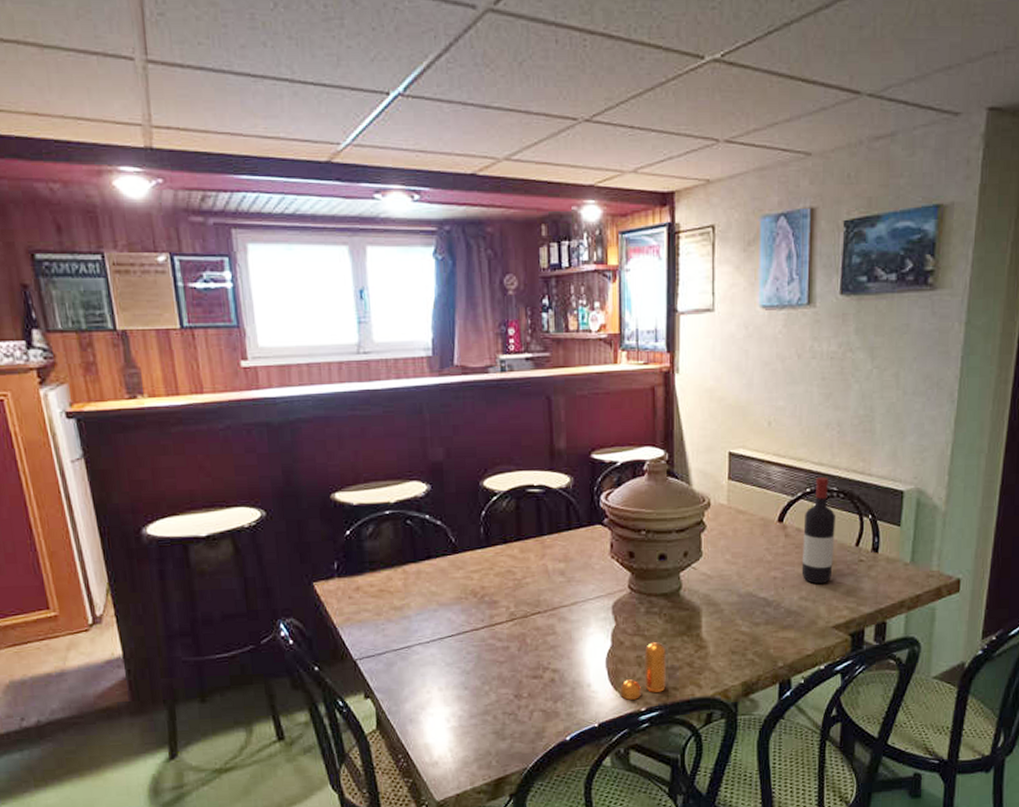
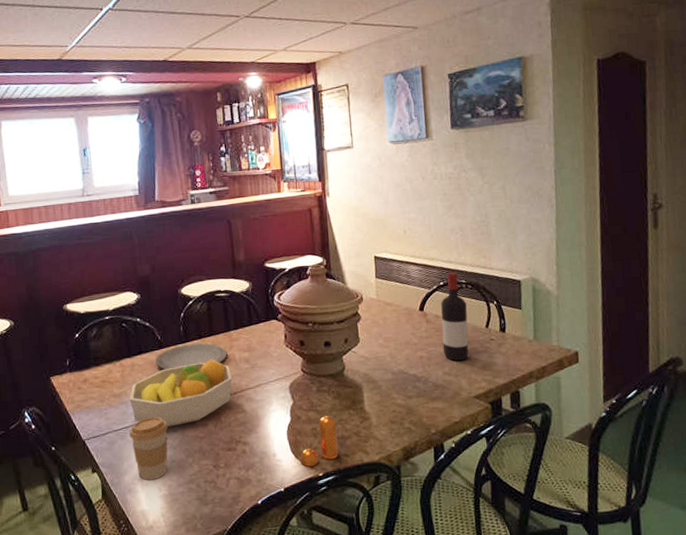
coffee cup: none [412,635,460,710] -> present [129,416,168,481]
fruit bowl: none [413,569,542,649] -> present [129,359,232,427]
plate: none [448,549,538,580] -> present [156,343,228,370]

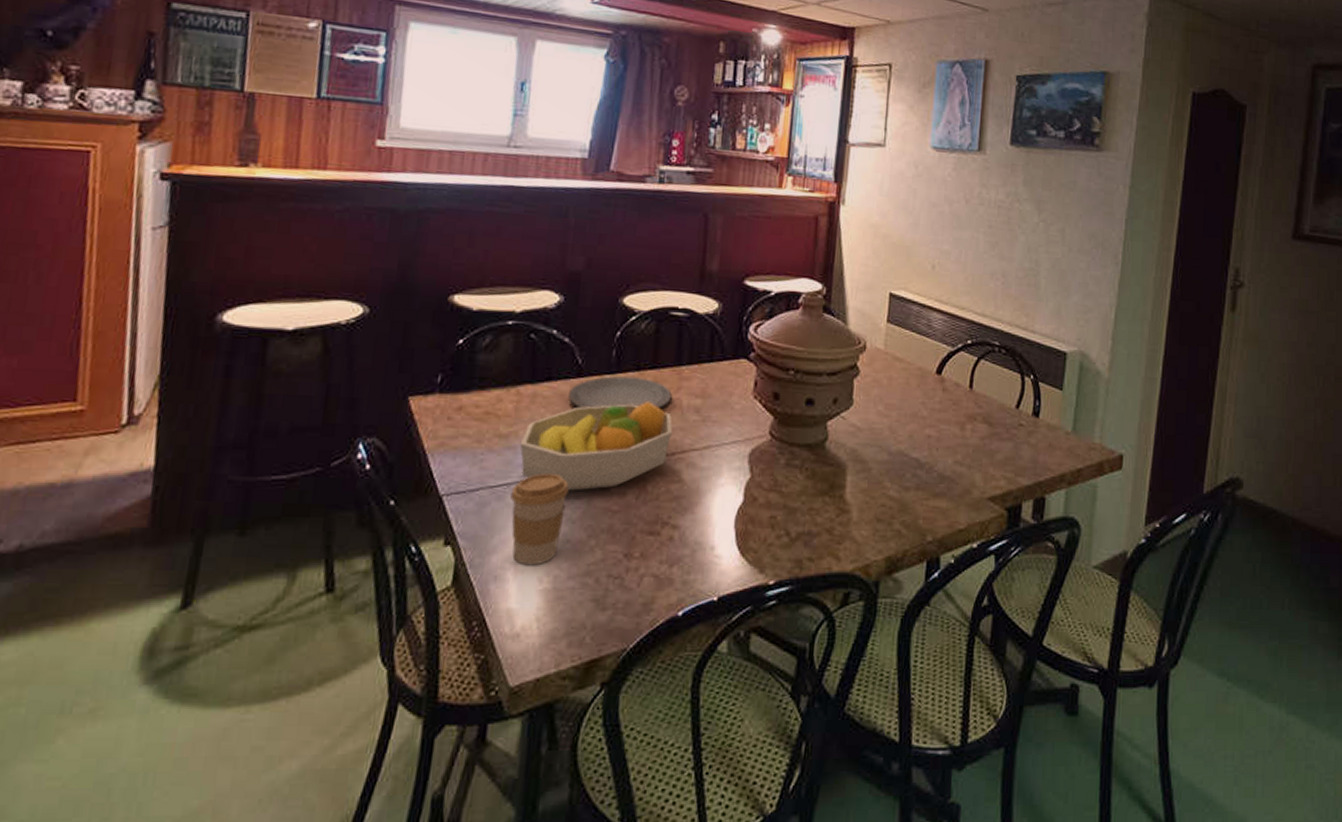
pepper shaker: present [300,415,339,467] -> none [746,500,805,570]
wine bottle: present [441,272,469,361] -> none [958,329,997,448]

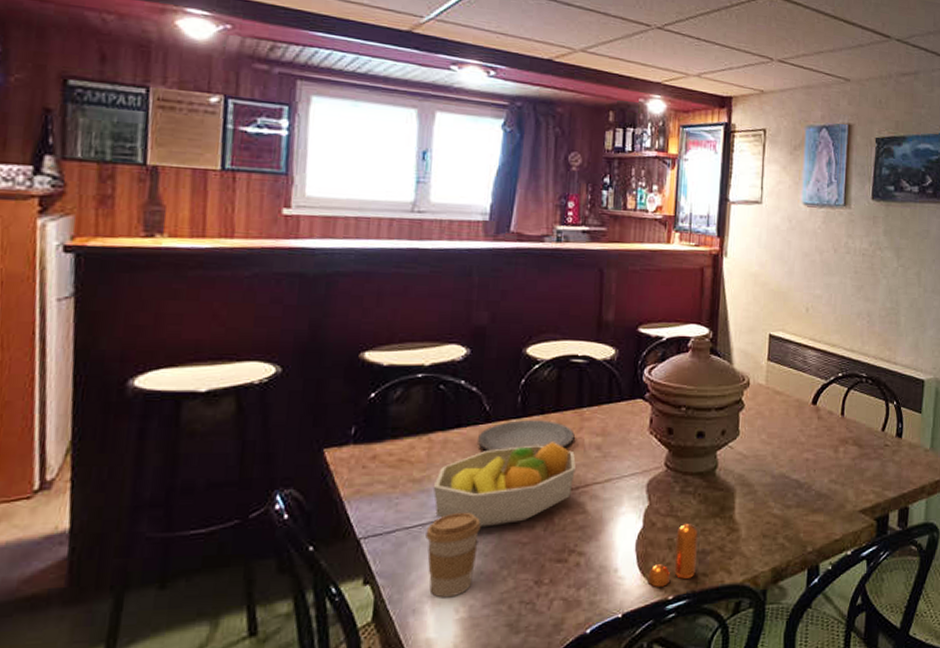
pepper shaker: none [746,500,805,570] -> present [647,523,699,587]

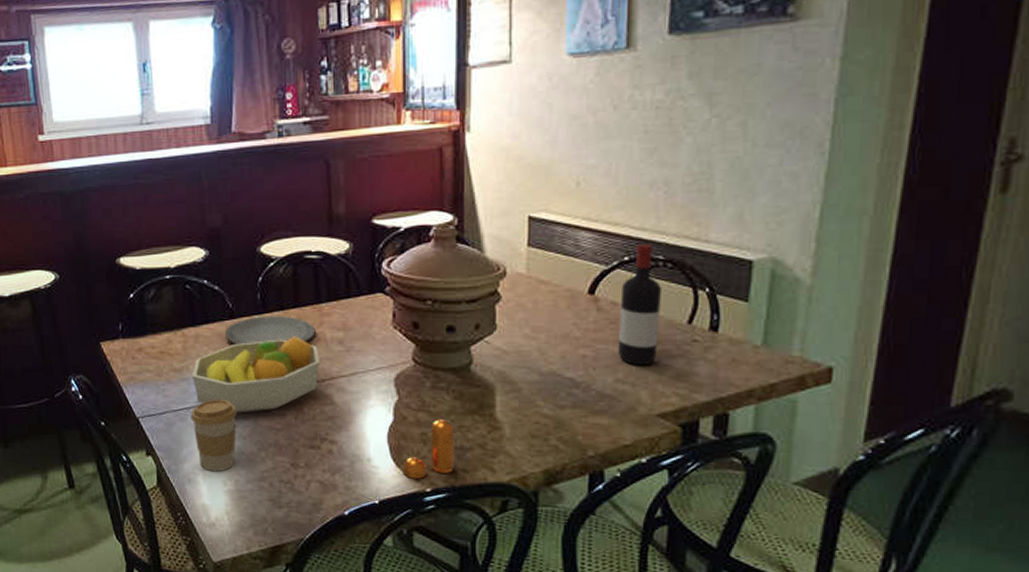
wine bottle: none [832,363,865,468] -> present [617,244,663,366]

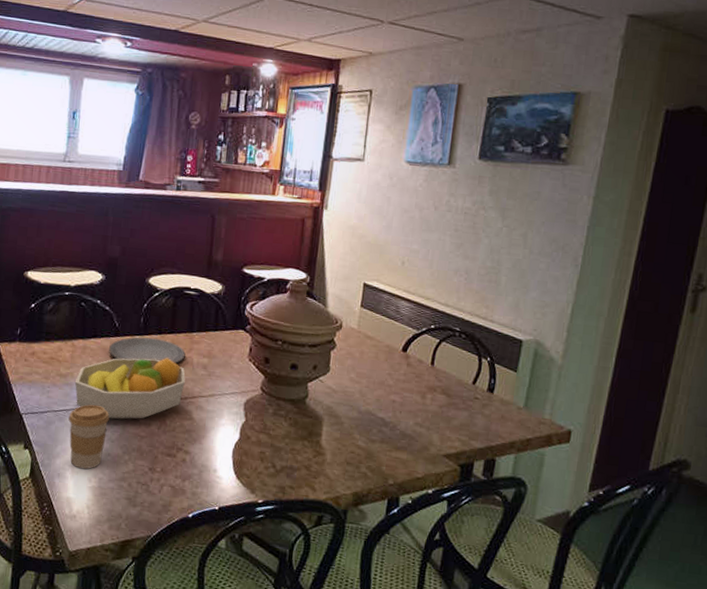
pepper shaker: present [402,418,455,479] -> none [241,441,288,491]
wine bottle: present [617,244,663,366] -> none [419,316,457,414]

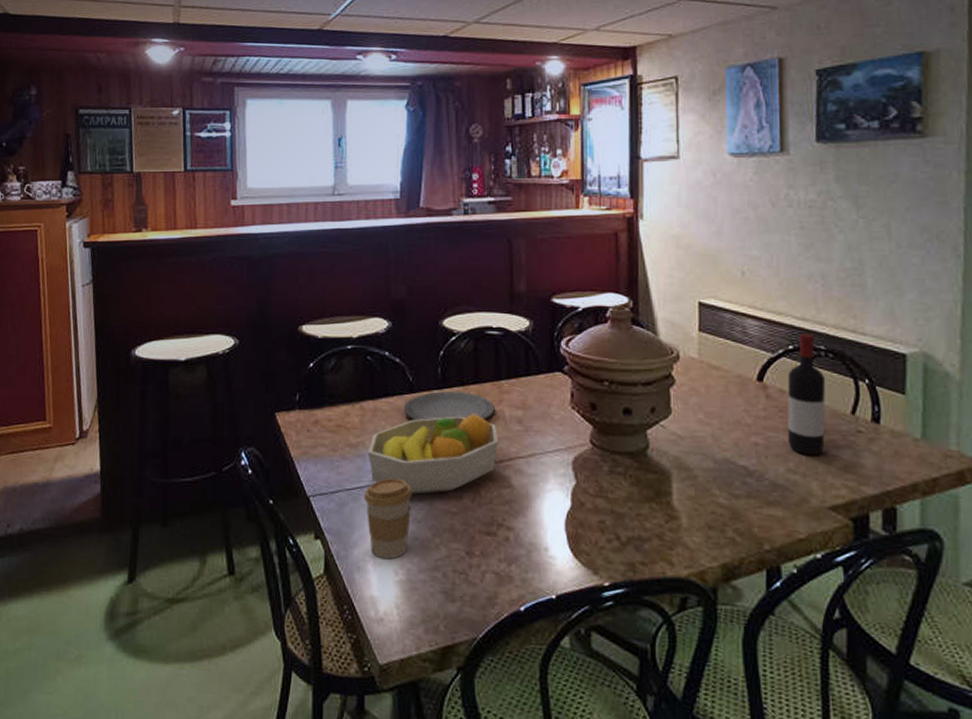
wine bottle: none [419,316,457,414] -> present [787,334,826,456]

